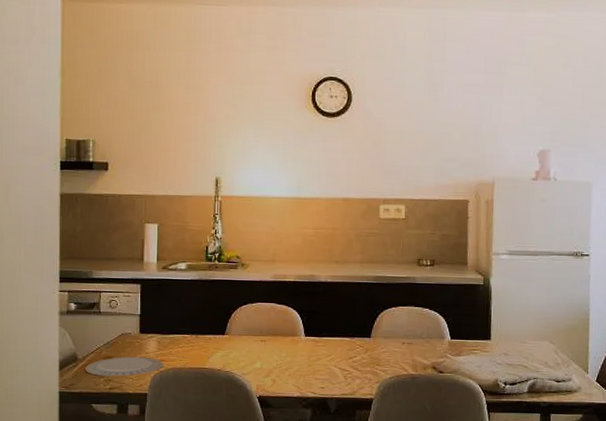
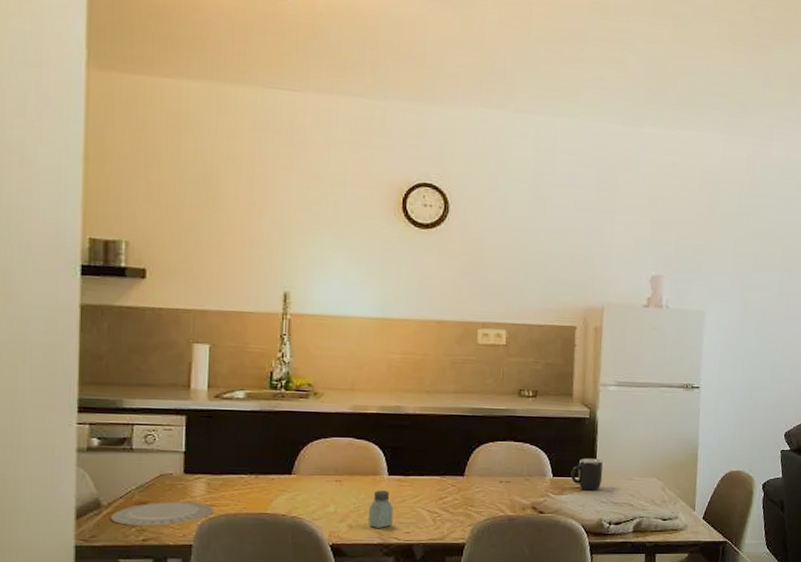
saltshaker: none [289,349,310,383] -> present [368,490,394,528]
mug: none [467,322,498,354] -> present [571,458,604,492]

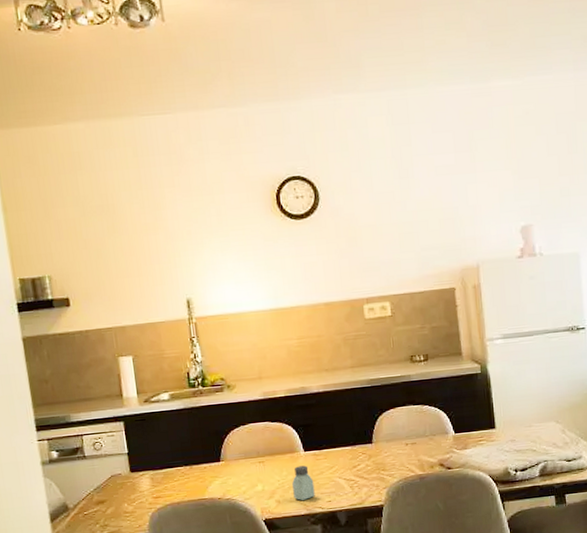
plate: present [111,502,214,526] -> none [78,496,161,523]
mug: present [571,458,604,492] -> none [471,411,503,443]

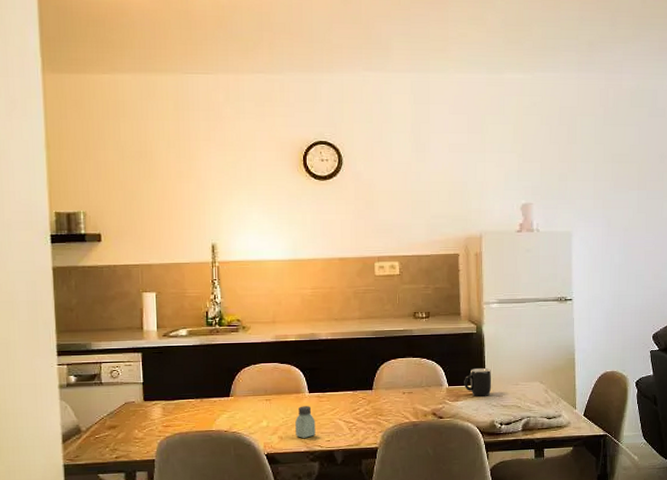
mug: none [471,411,503,443] -> present [464,368,492,397]

